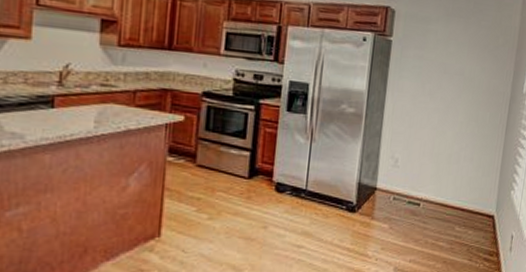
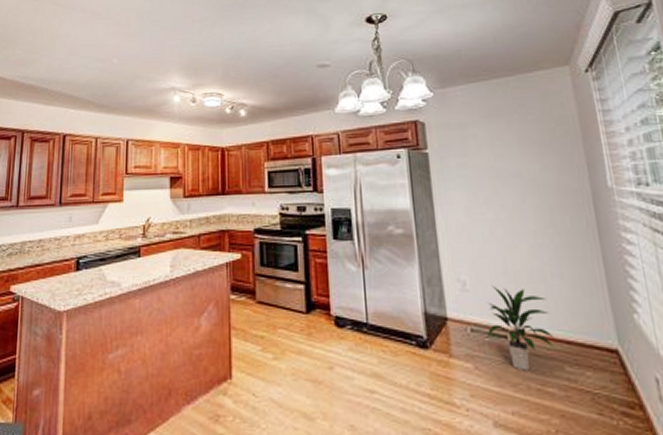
indoor plant: none [404,164,456,230] -> present [486,286,554,371]

